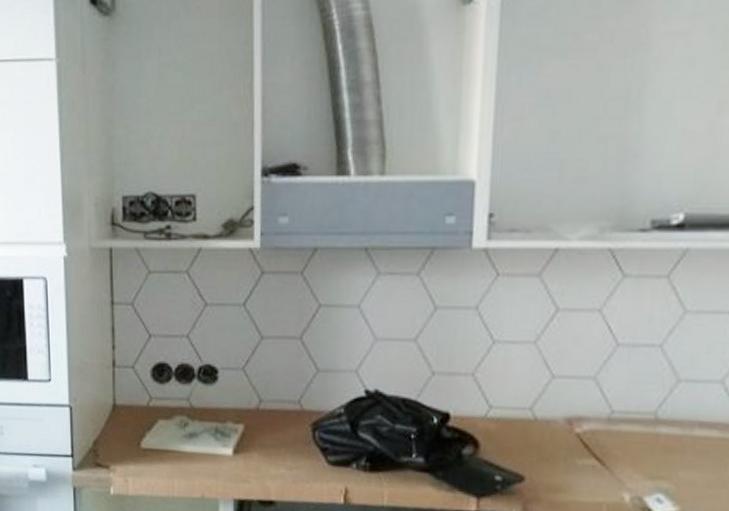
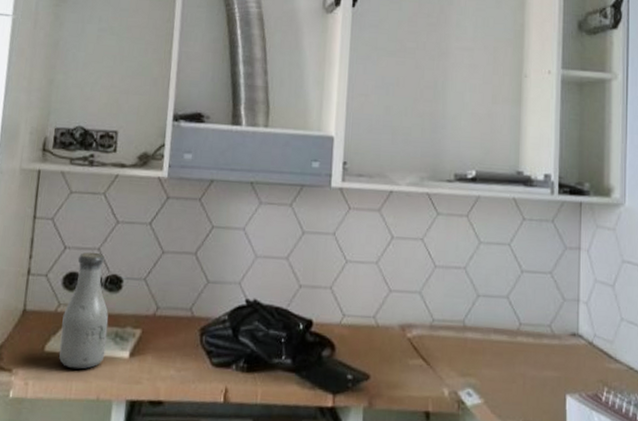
bottle: none [156,339,207,467] -> present [58,252,109,370]

